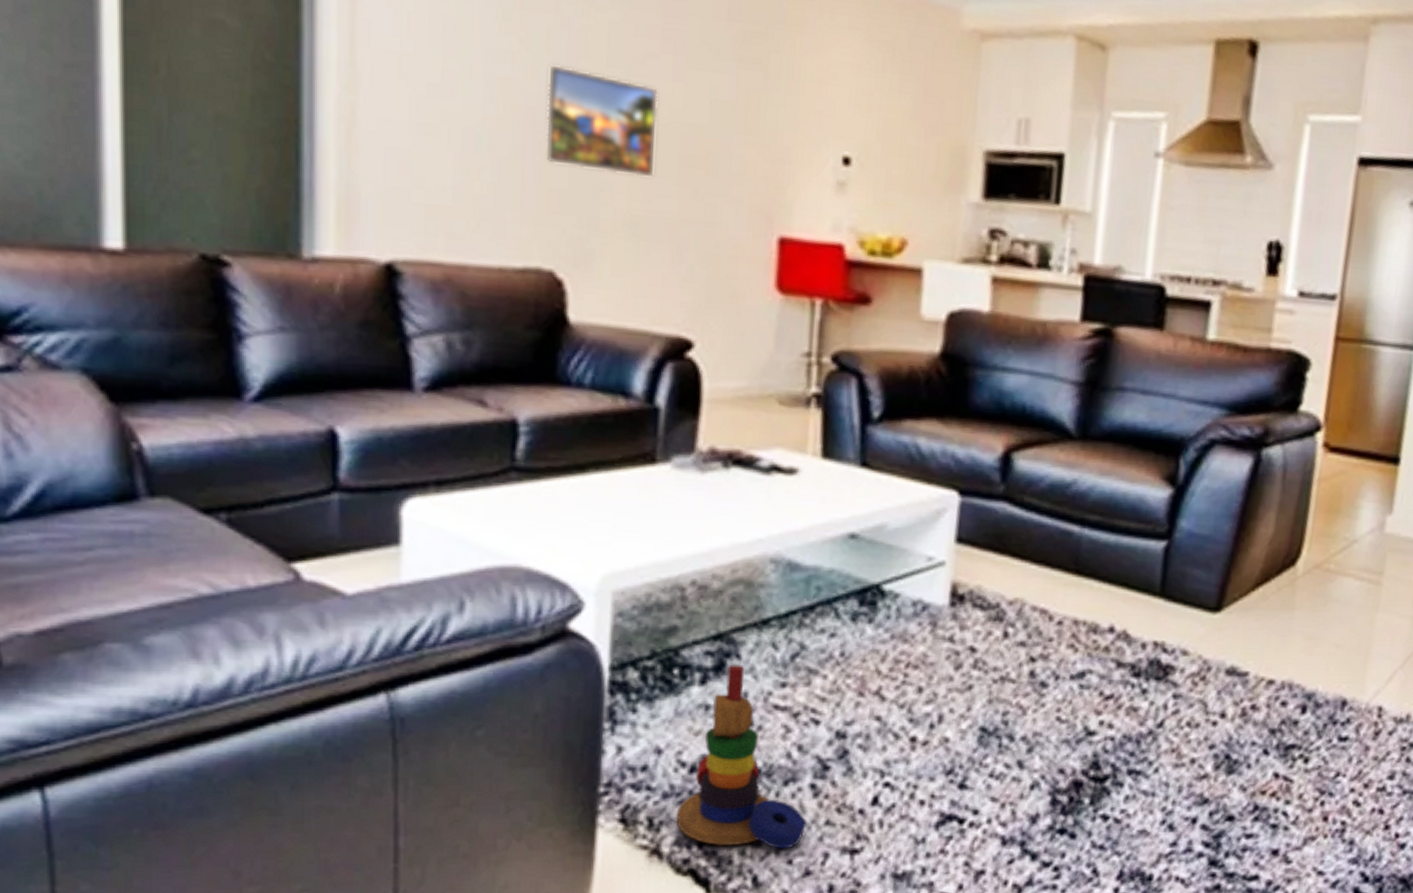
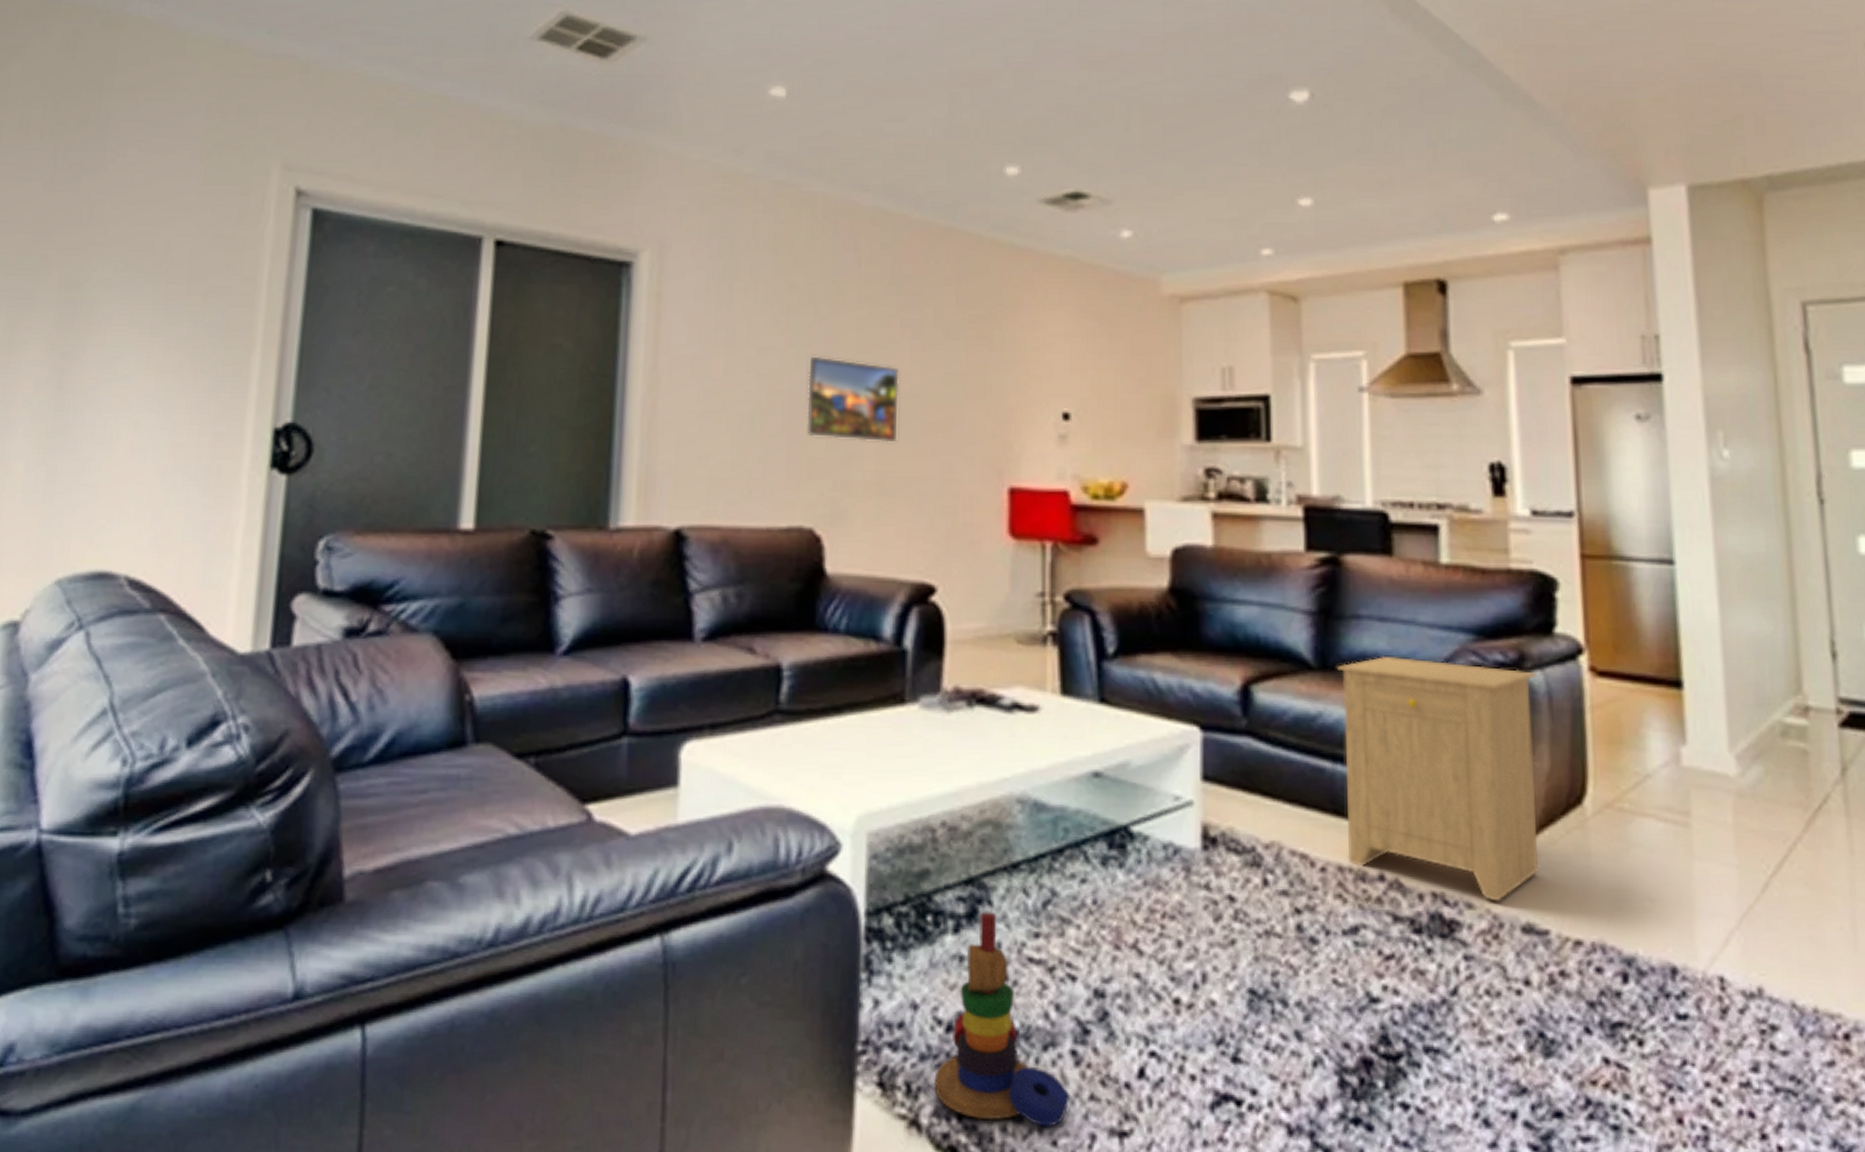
side table: none [1083,427,1277,649] -> present [1337,655,1539,902]

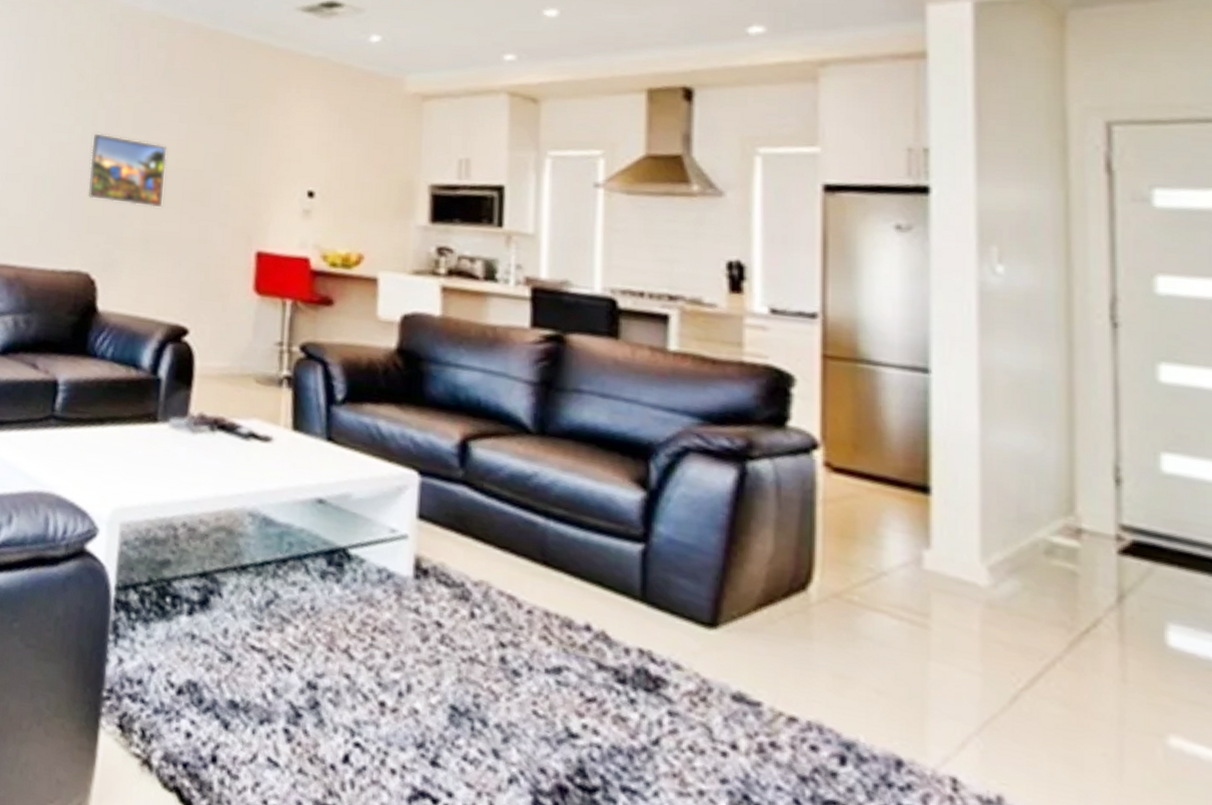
stacking toy: present [934,912,1069,1127] -> none [164,601,280,789]
side table: present [1337,655,1539,902] -> none [555,428,765,668]

